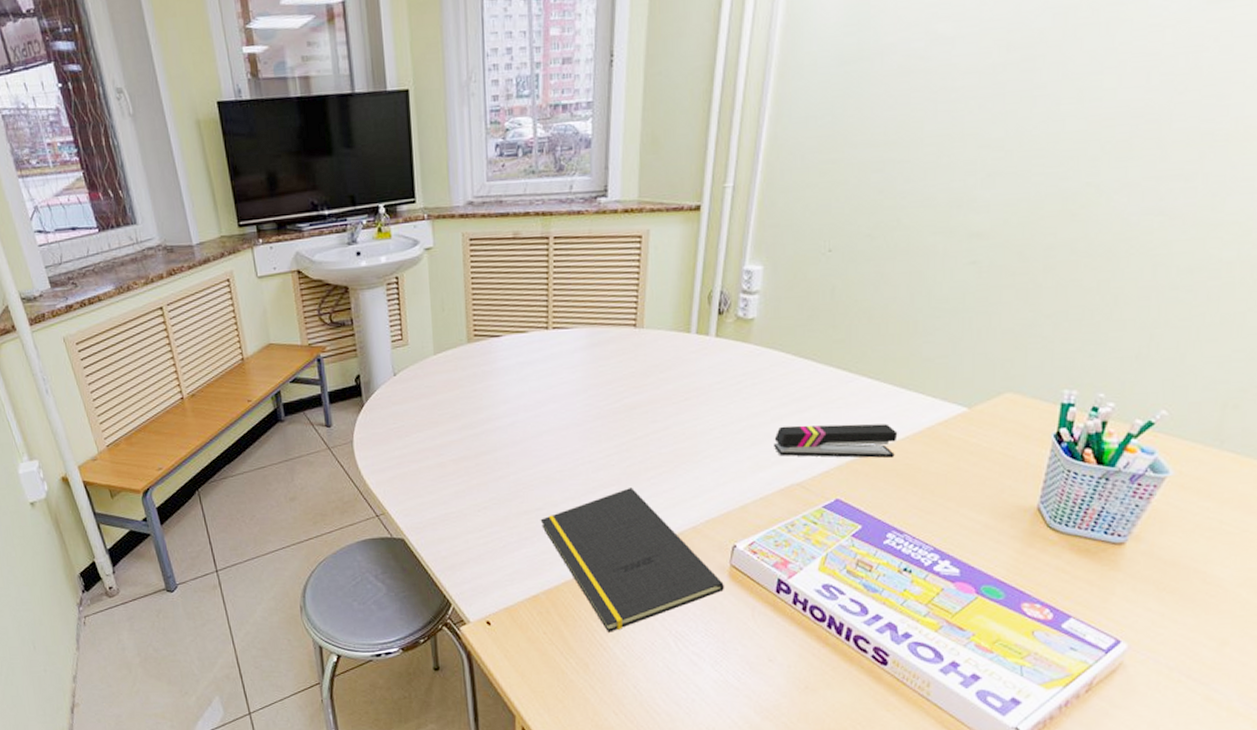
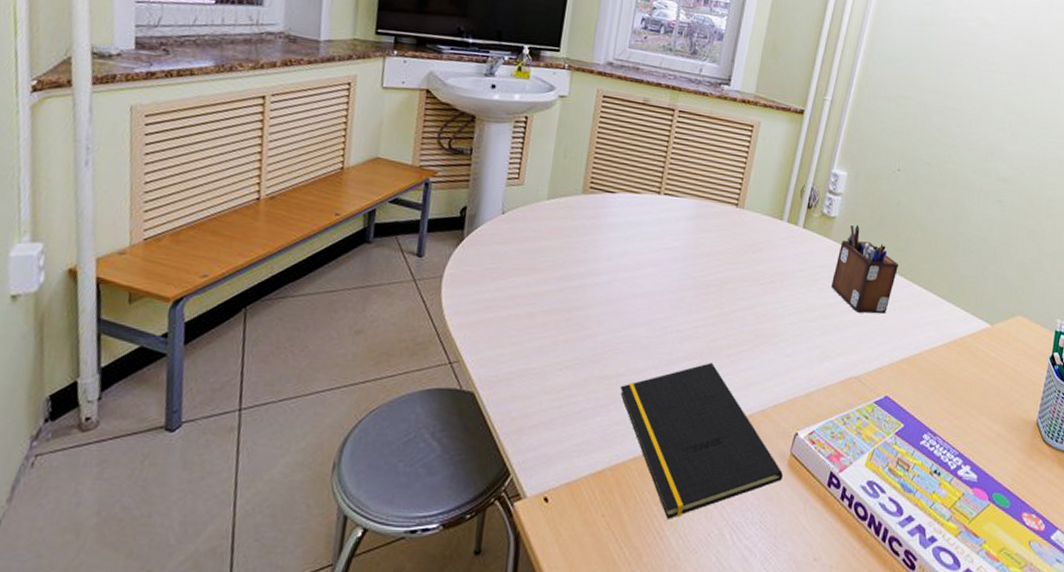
desk organizer: none [758,322,839,417] -> present [831,225,898,314]
stapler: present [774,423,898,458] -> none [840,320,938,361]

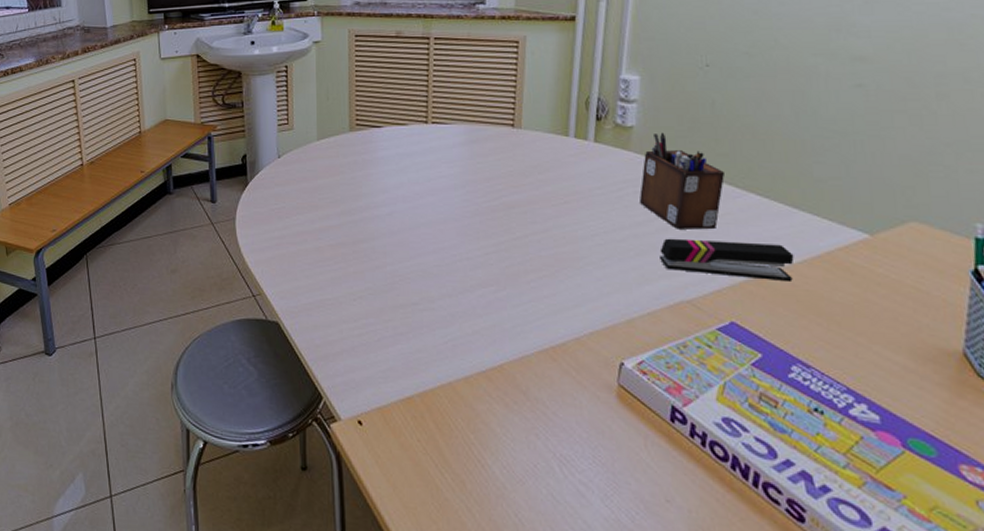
notepad: present [619,363,783,519] -> none [416,289,612,448]
stapler: none [840,320,938,361] -> present [660,238,794,281]

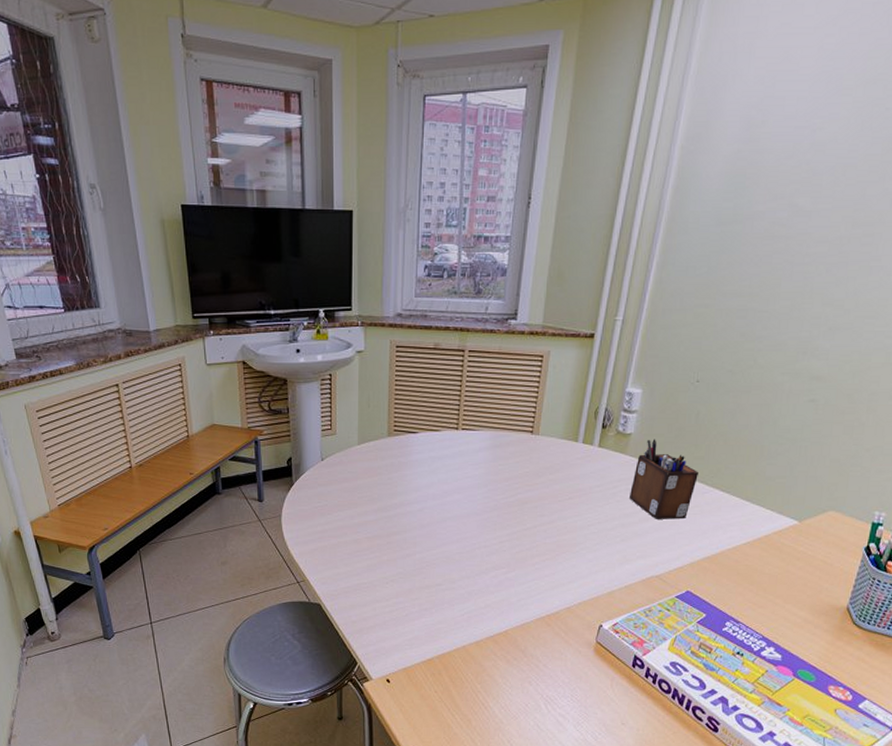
stapler: present [660,238,794,281] -> none [640,526,741,558]

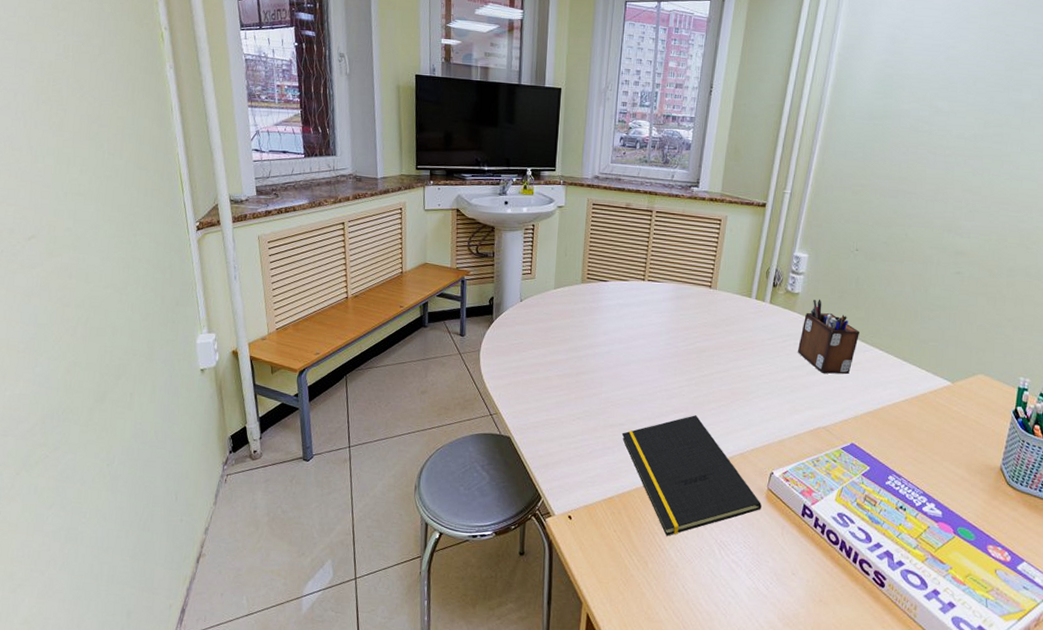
notepad: none [439,571,590,694] -> present [621,415,761,536]

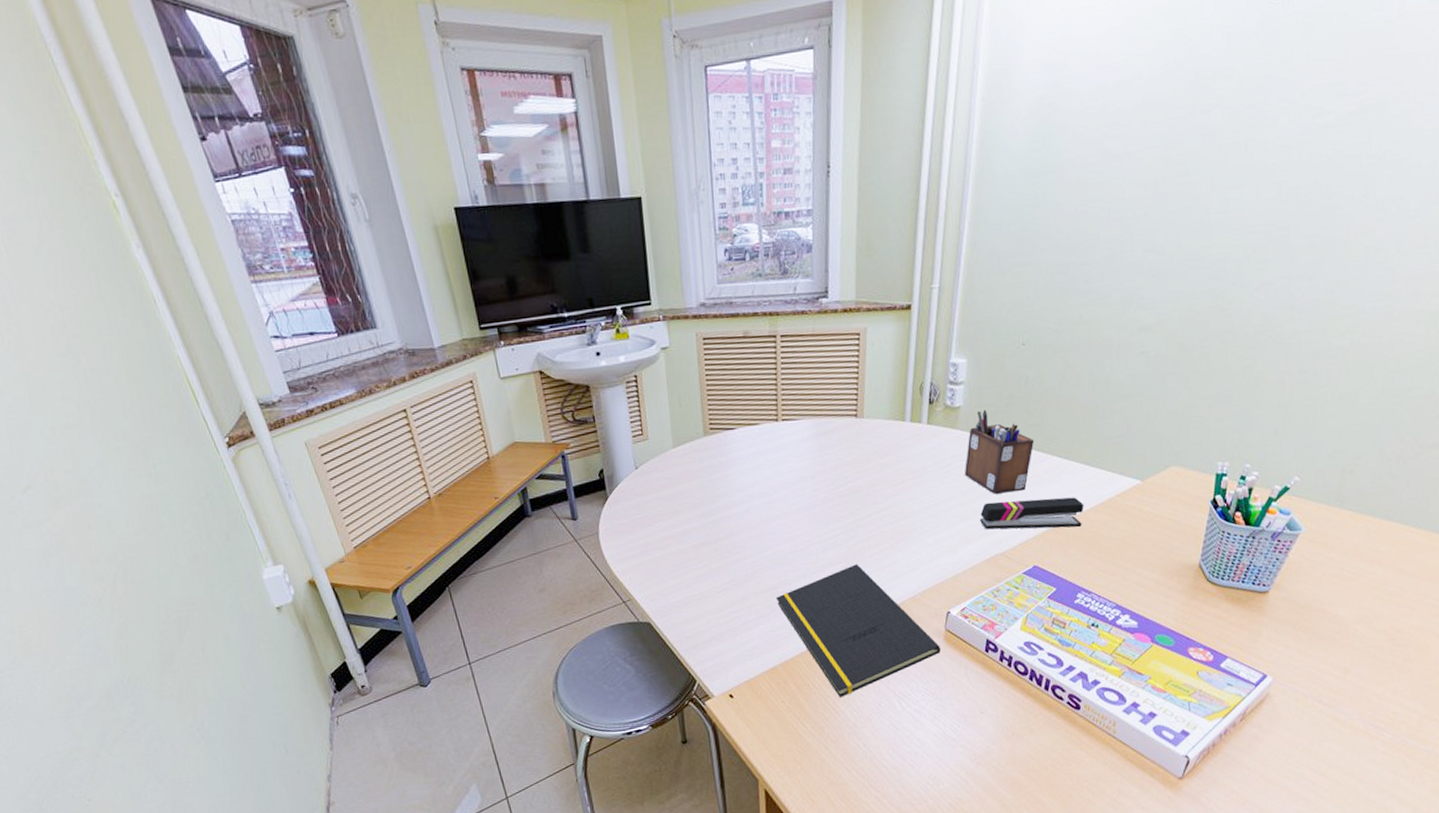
stapler: none [807,379,900,414] -> present [980,497,1084,530]

